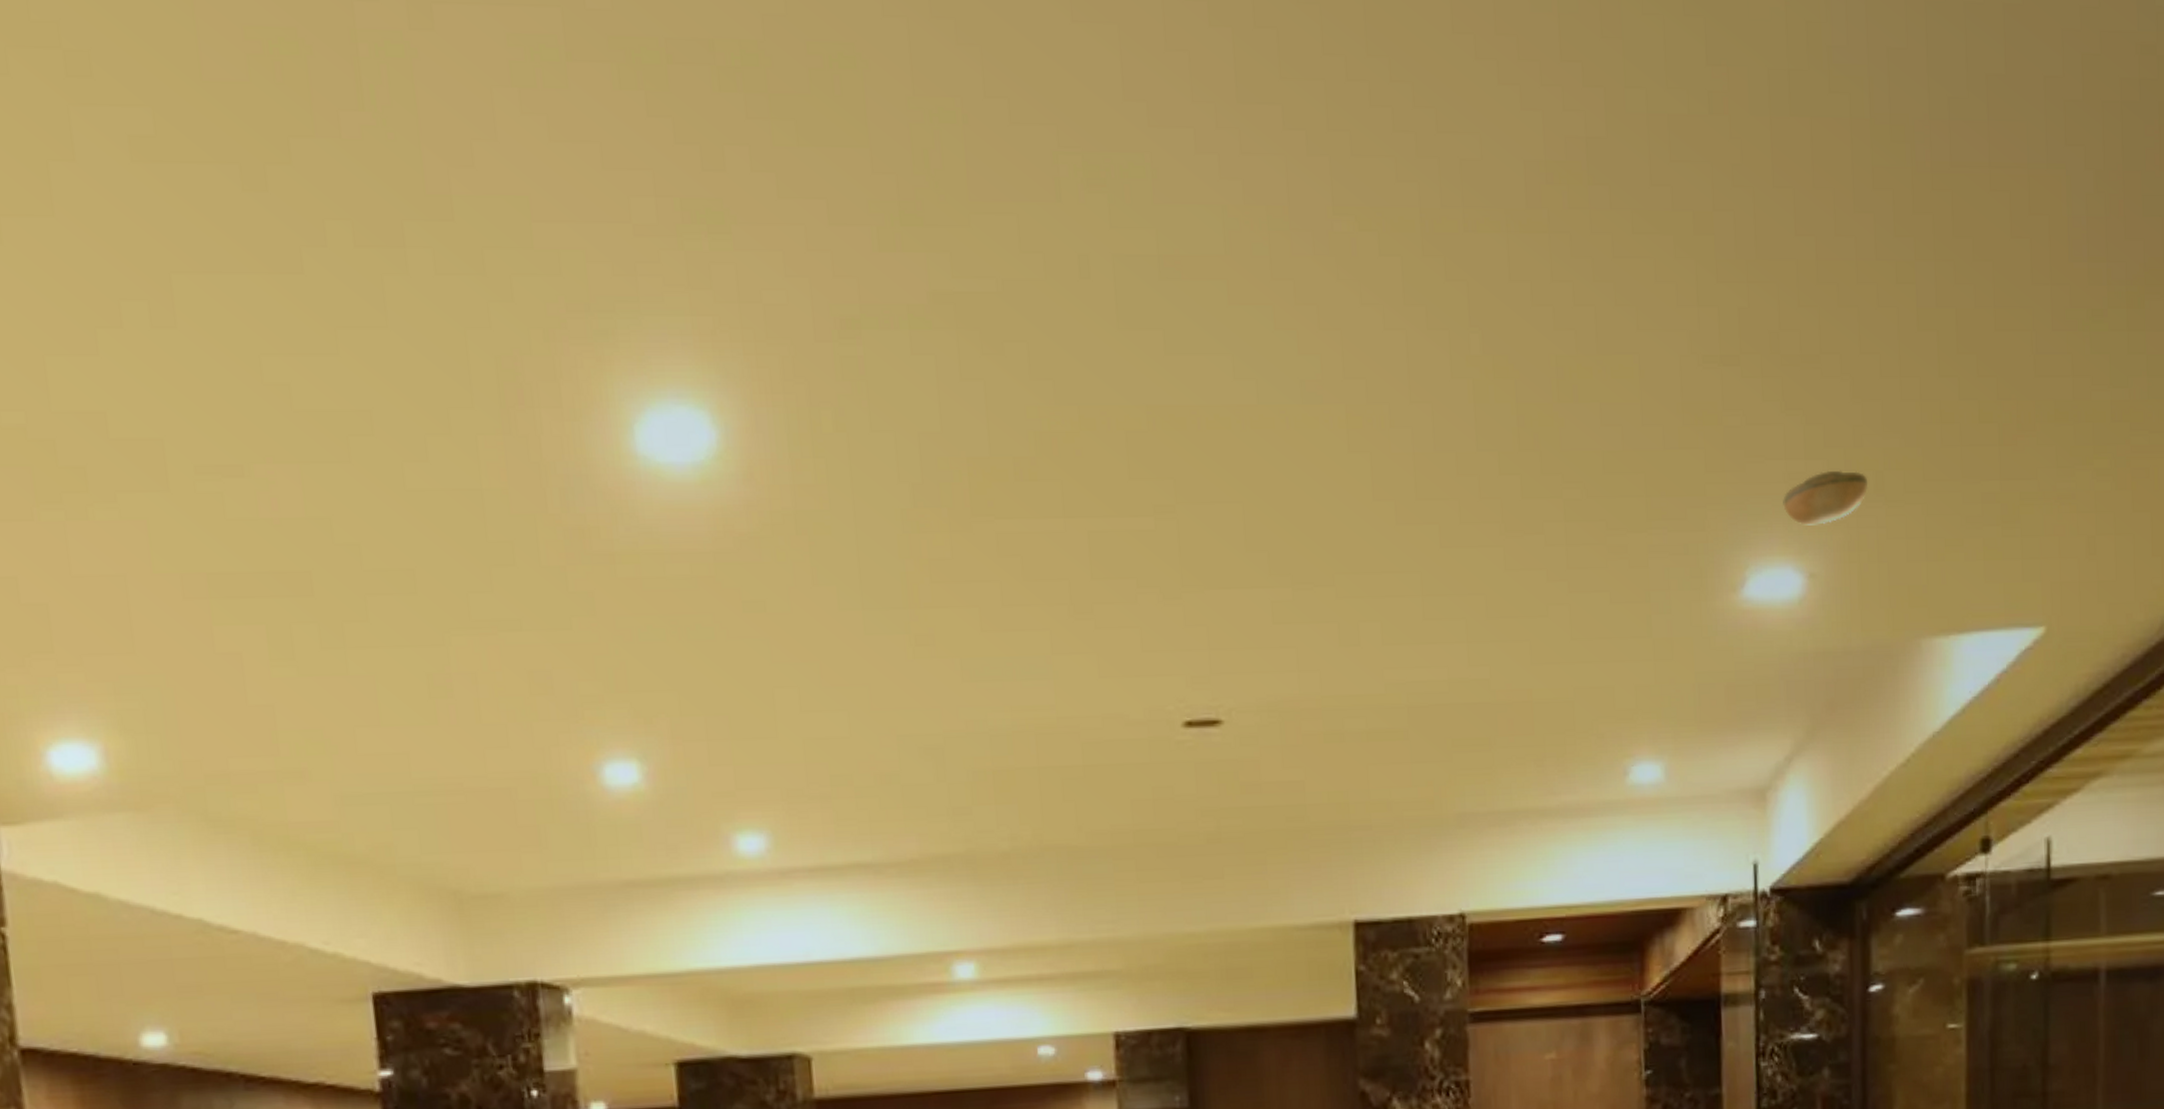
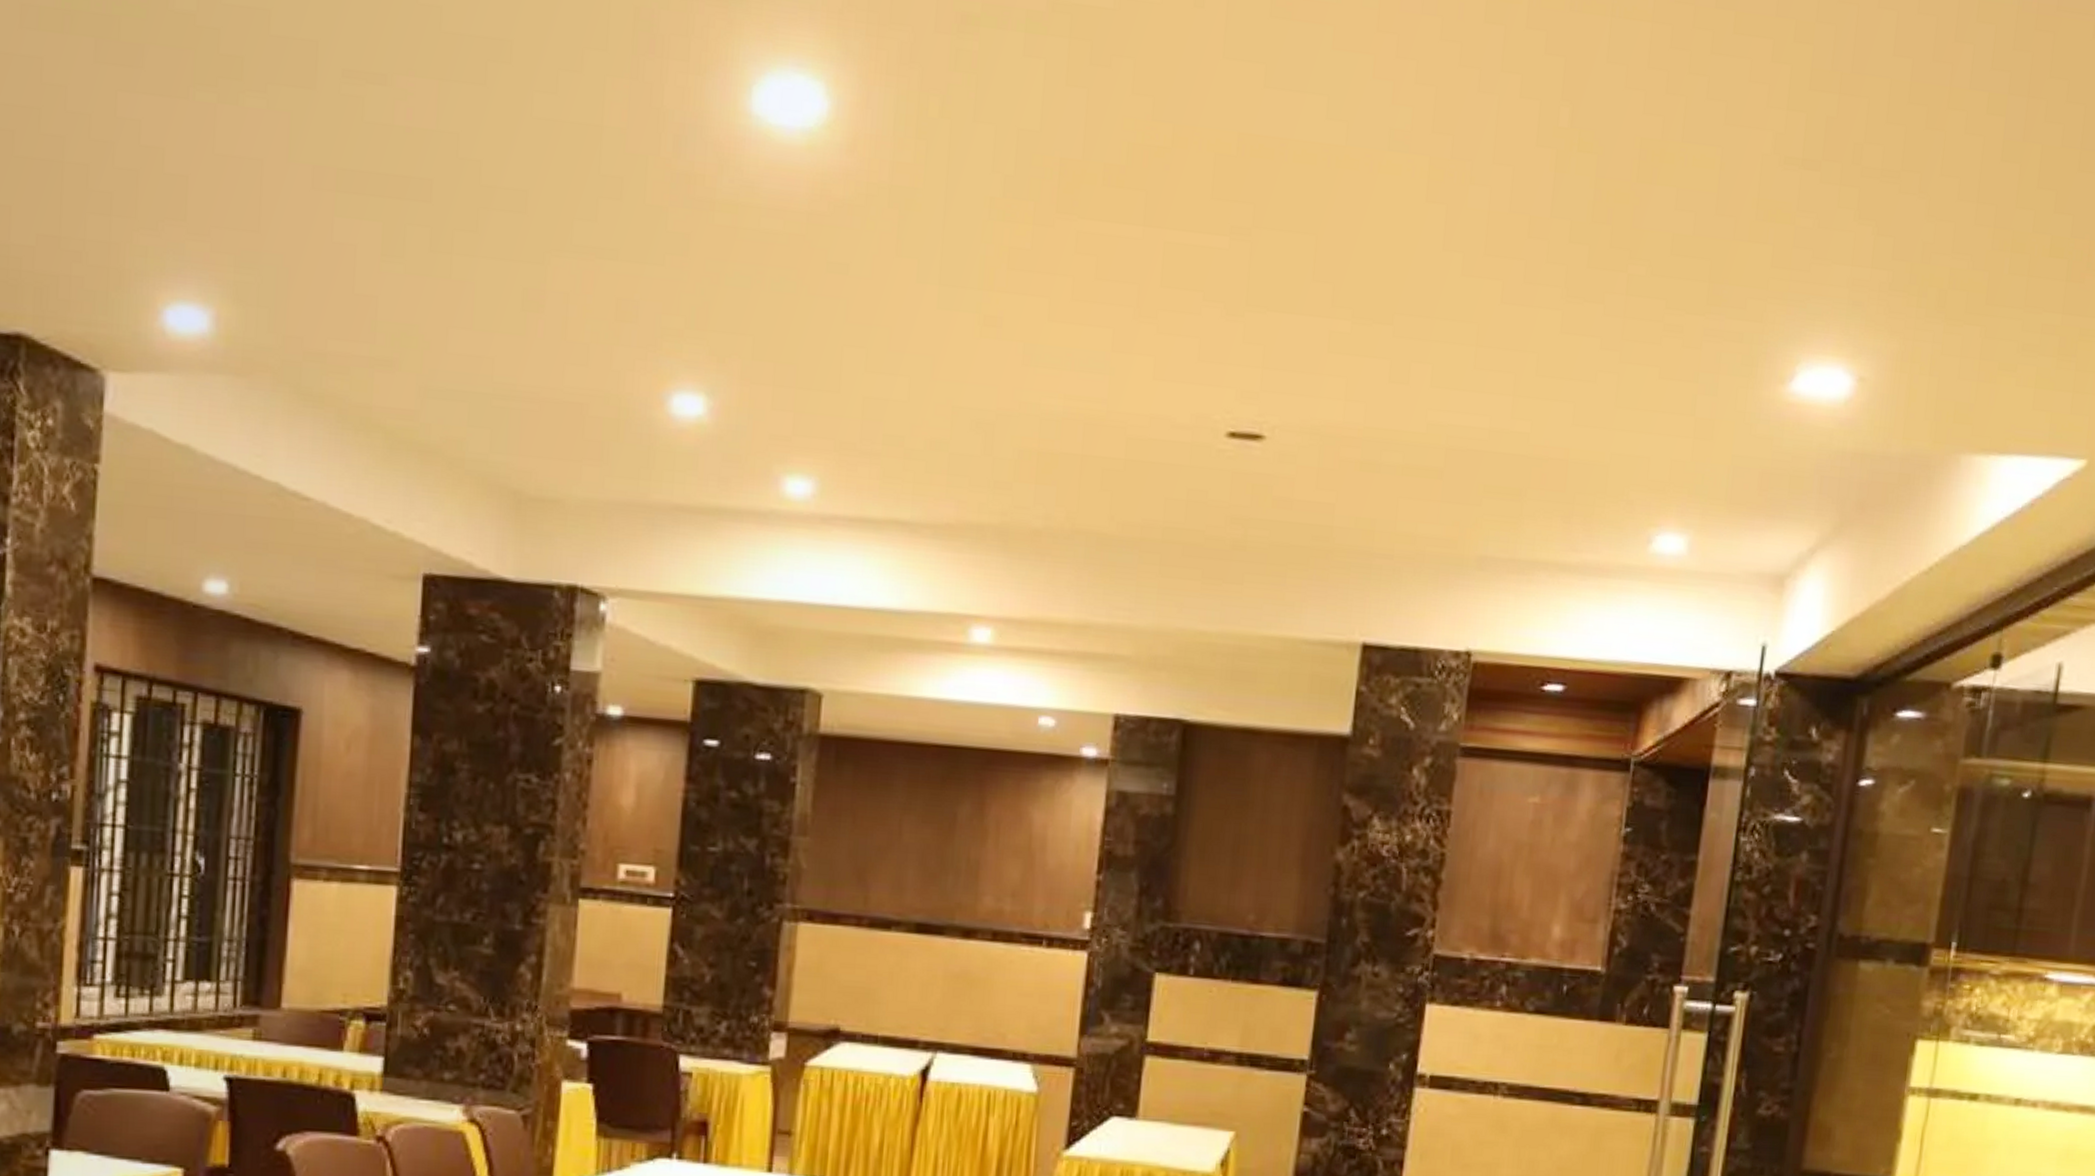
smoke detector: present [1783,470,1867,525] -> none [1843,282,1930,332]

